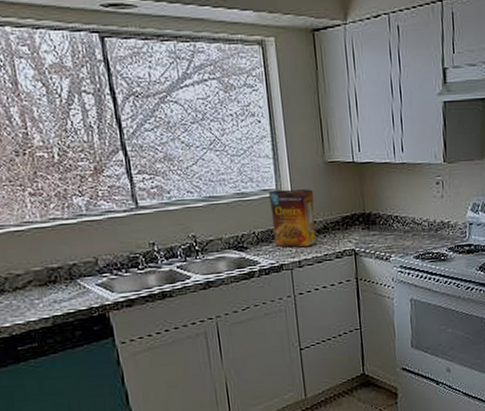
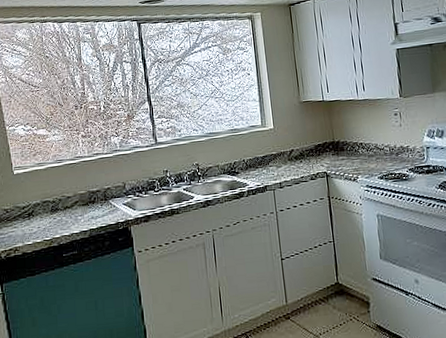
cereal box: present [269,189,318,247] -> none [256,124,296,171]

